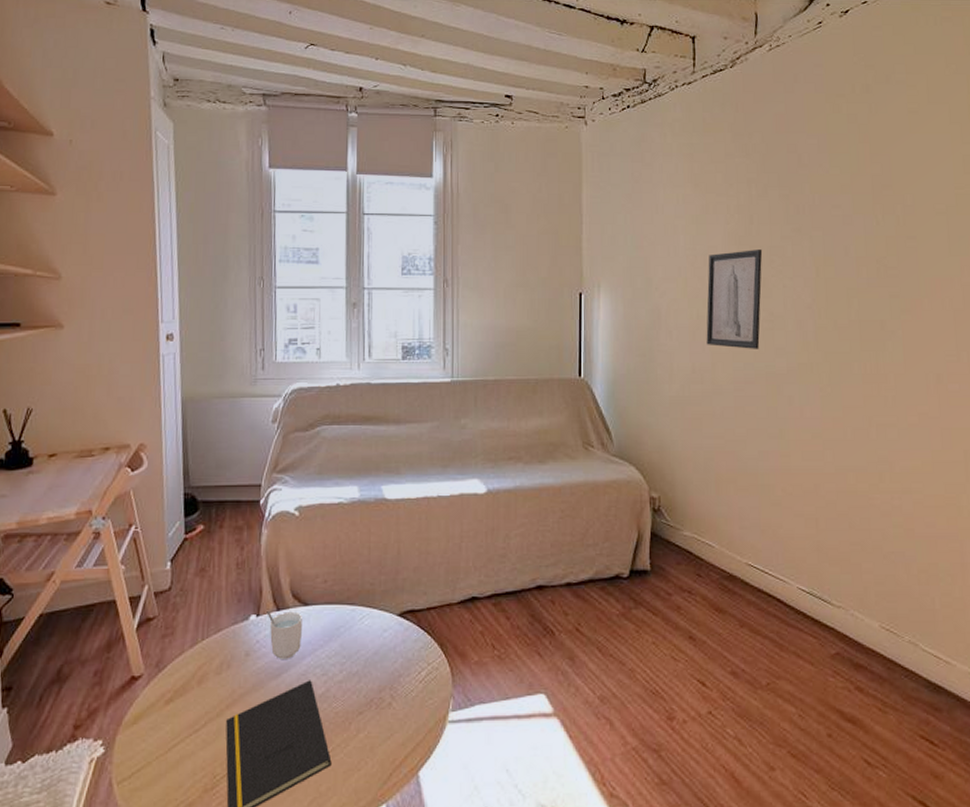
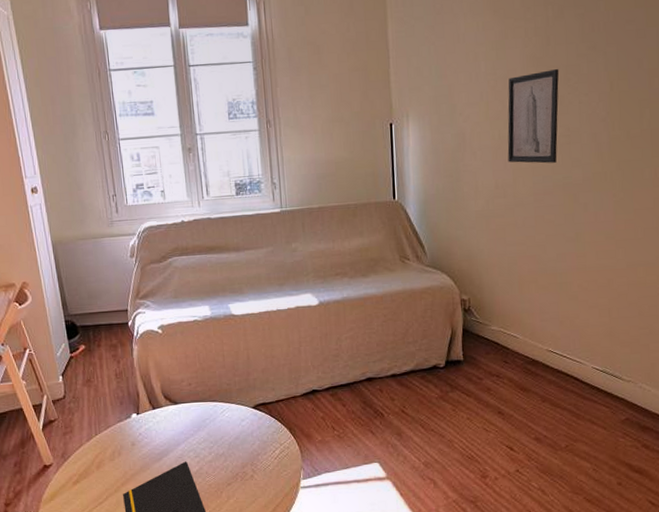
cup: present [266,611,302,659] -> none [144,409,176,447]

